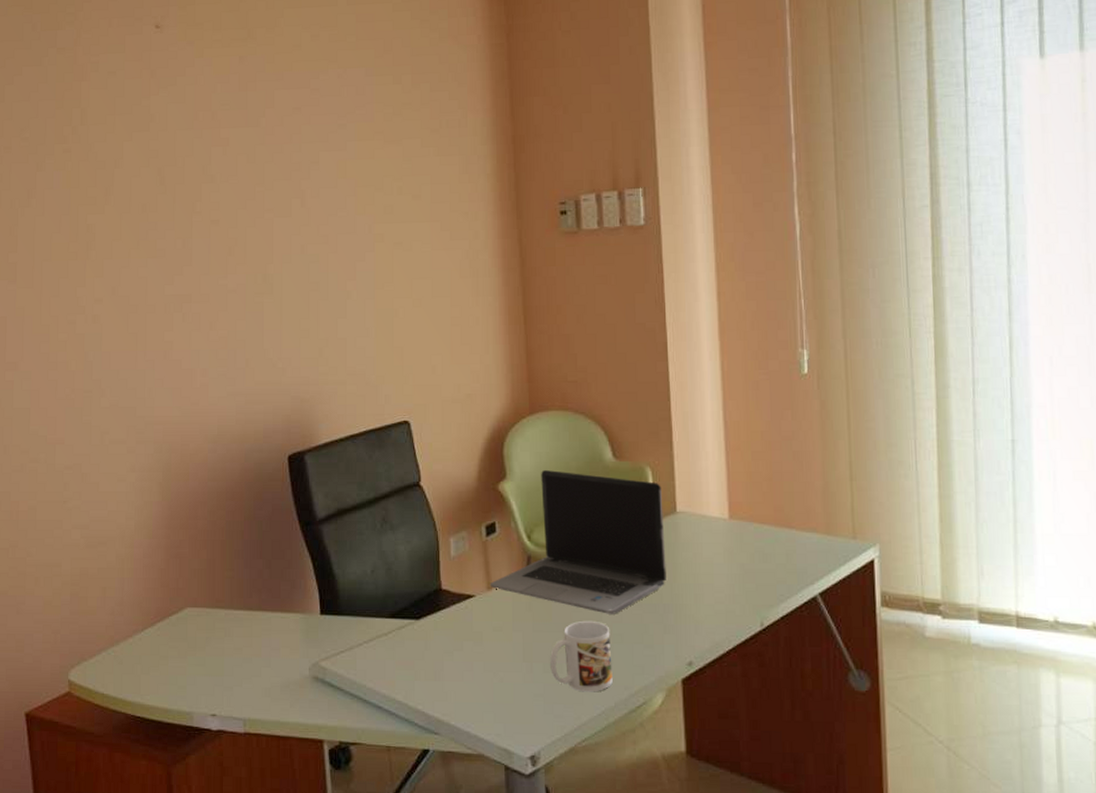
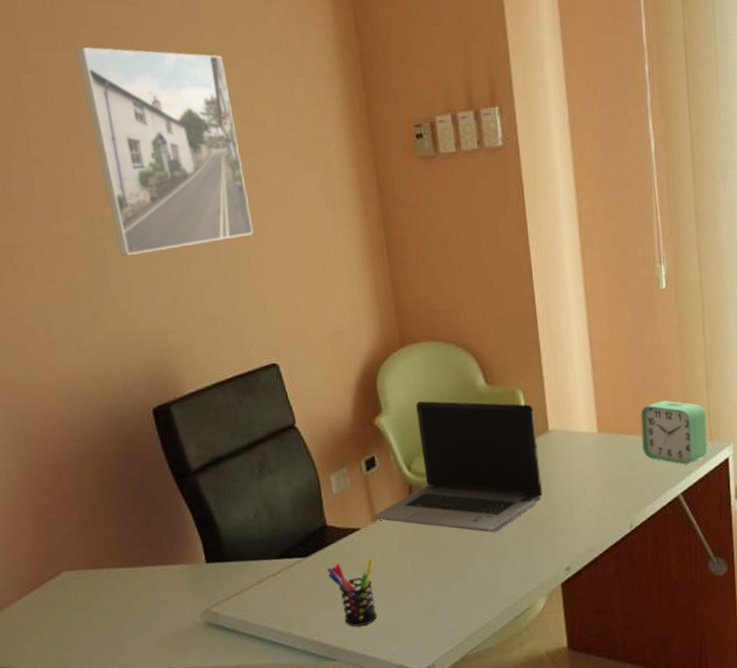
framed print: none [261,125,399,311] -> present [75,47,254,257]
pen holder: none [437,629,485,700] -> present [327,559,378,627]
mug: present [550,621,613,692] -> none [437,540,498,606]
alarm clock: none [776,490,850,563] -> present [640,400,708,465]

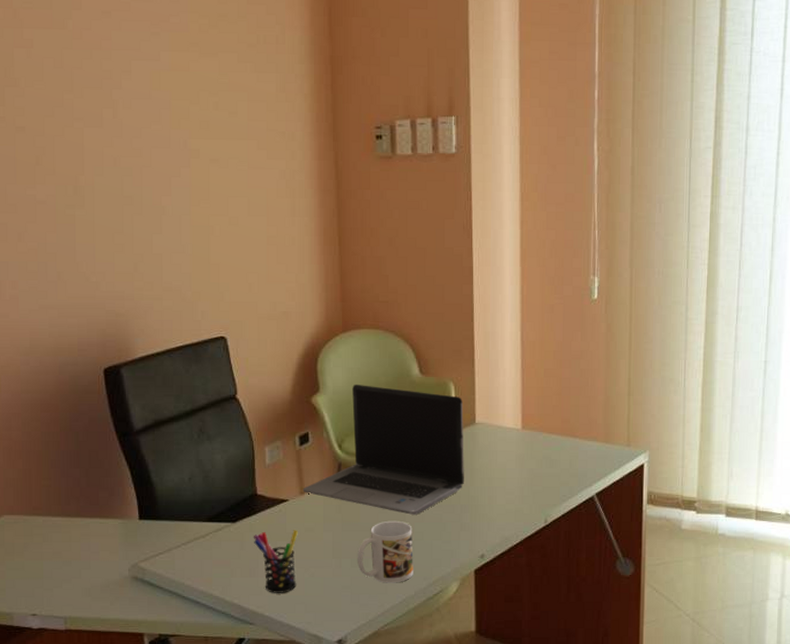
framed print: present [75,47,254,257] -> none [67,28,216,224]
mug: none [437,540,498,606] -> present [358,521,413,583]
alarm clock: present [640,400,708,465] -> none [563,404,625,467]

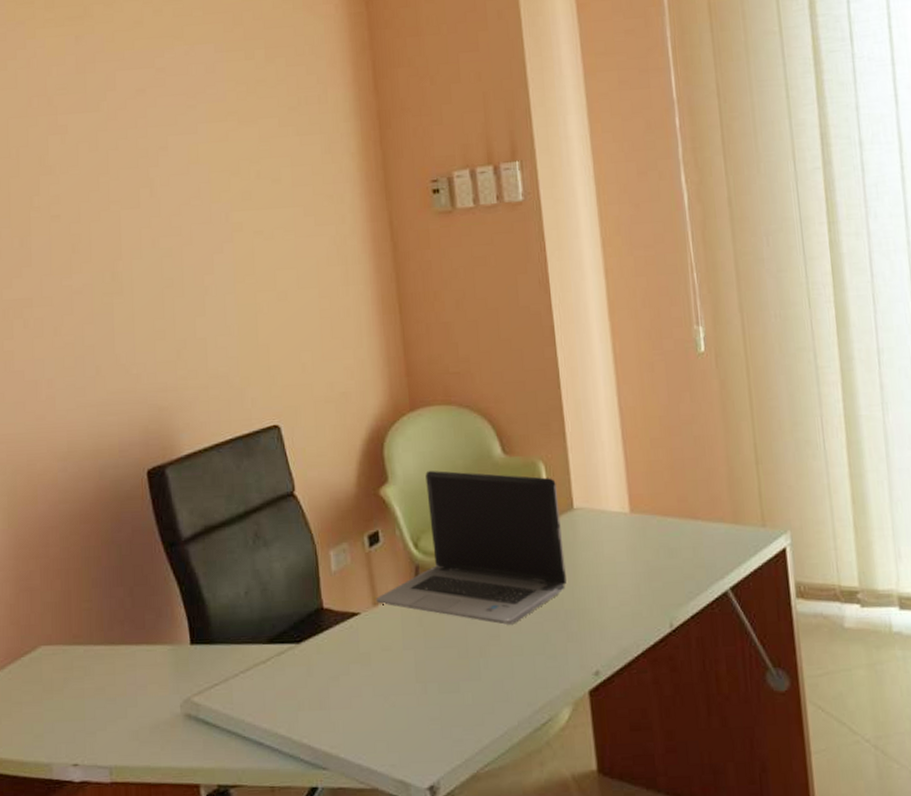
pen holder: present [253,530,298,593] -> none [321,649,376,729]
mug: present [358,521,413,583] -> none [445,634,515,712]

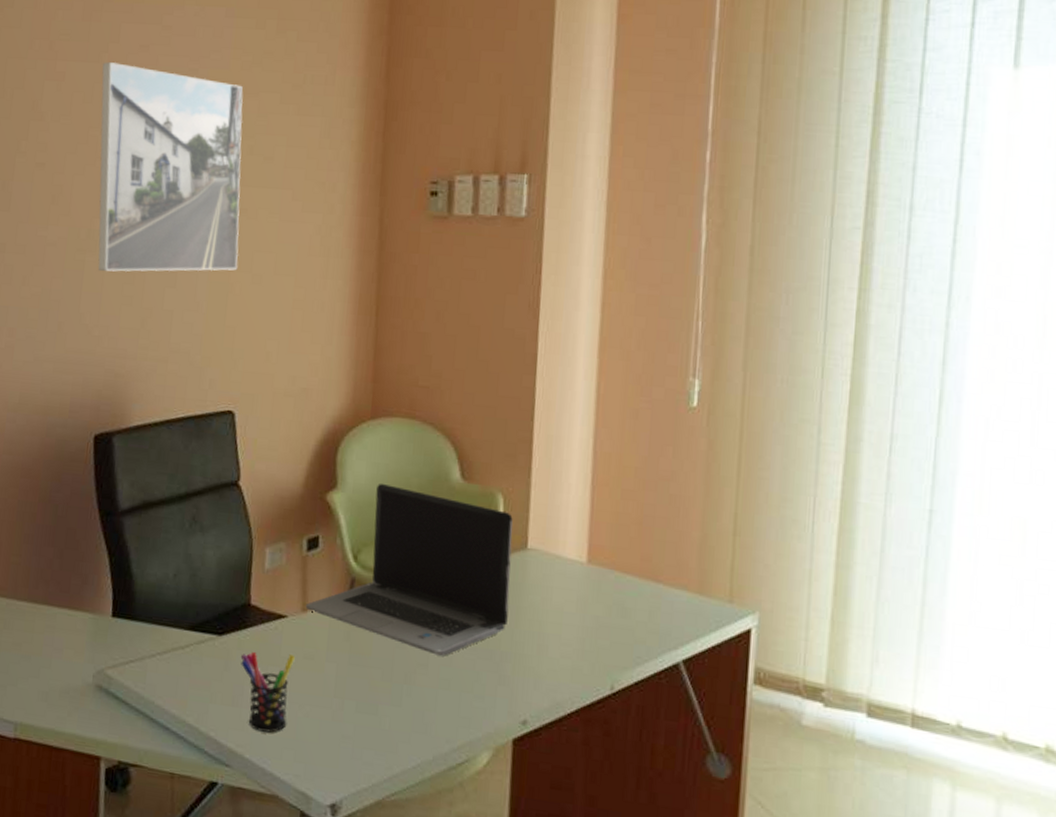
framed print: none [102,109,262,311] -> present [97,62,243,272]
pen holder: none [321,649,376,729] -> present [240,652,295,733]

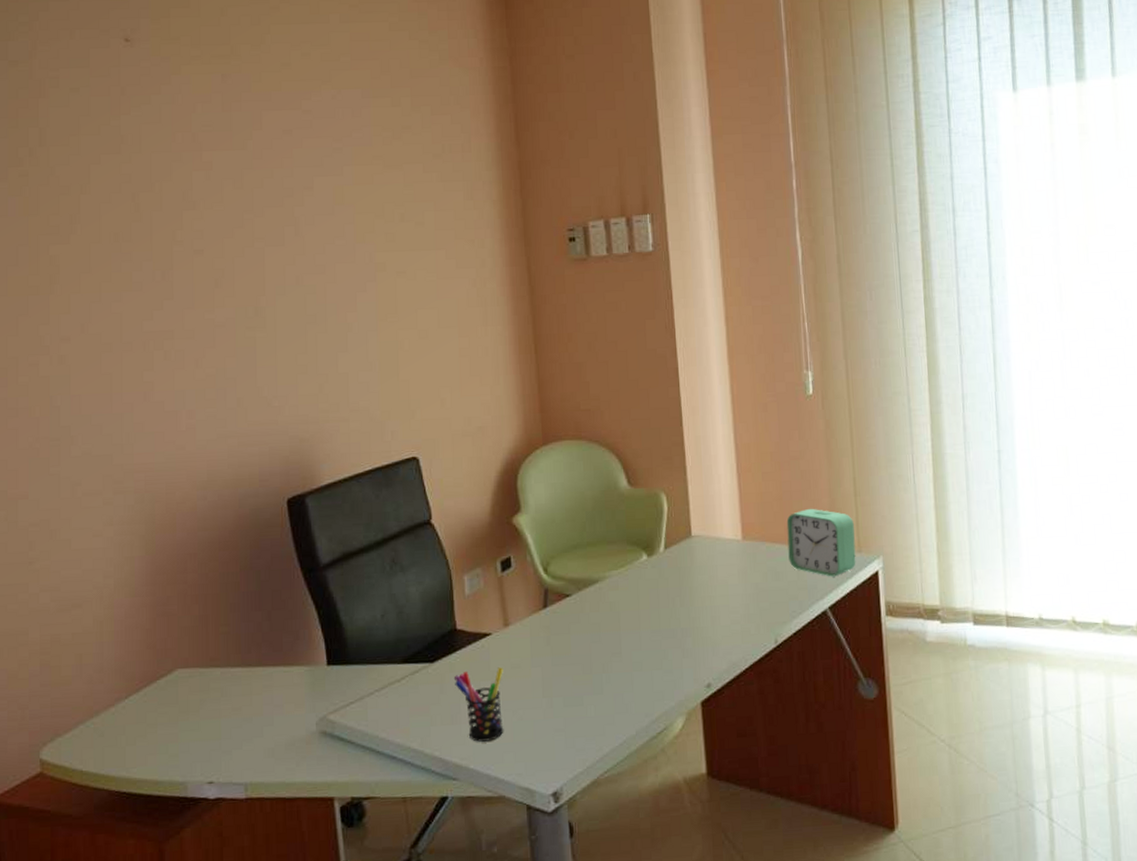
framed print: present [97,62,243,272] -> none [248,148,404,346]
laptop computer: present [305,483,513,656] -> none [506,500,683,643]
alarm clock: none [640,540,728,626] -> present [786,508,856,577]

